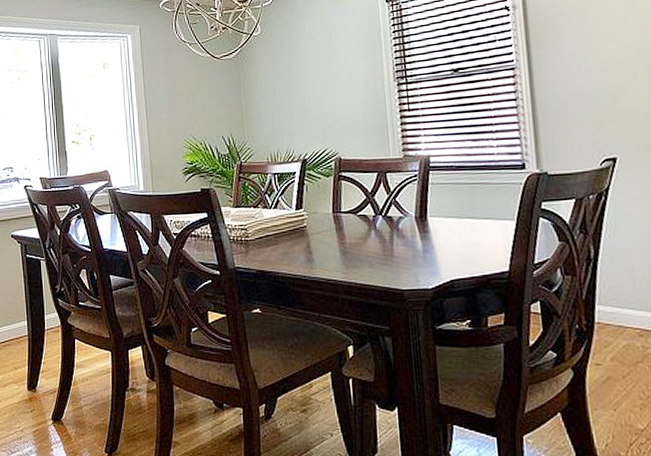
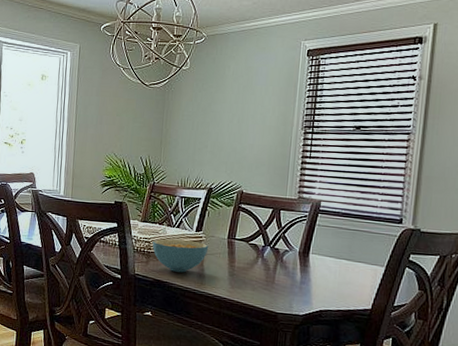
cereal bowl: none [248,221,313,259] -> present [152,239,209,273]

